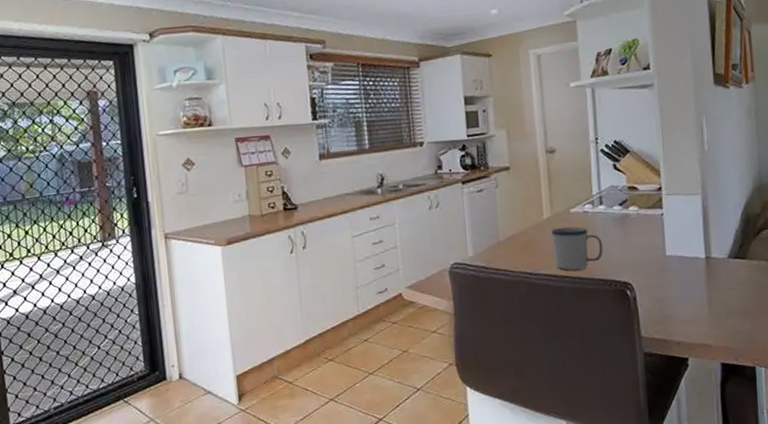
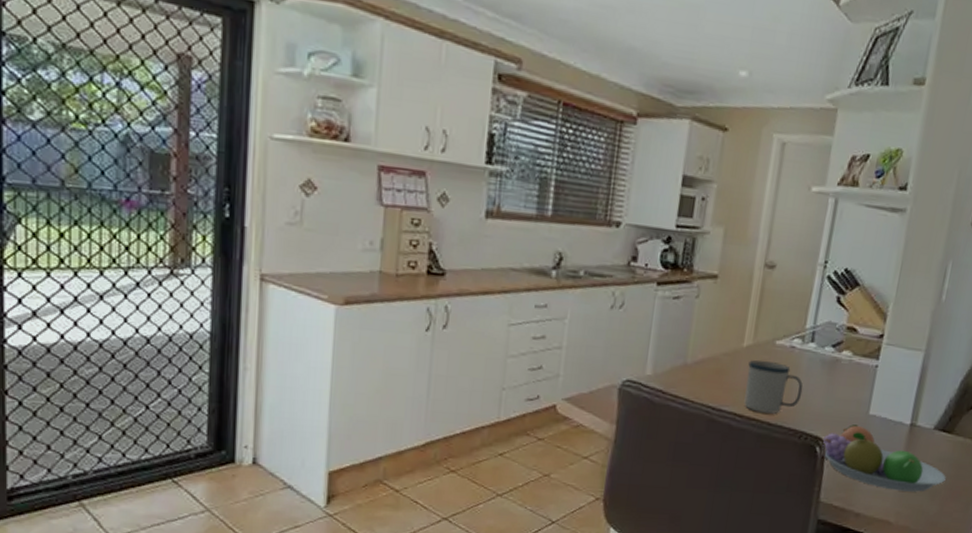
fruit bowl: none [631,266,751,317] -> present [823,424,946,492]

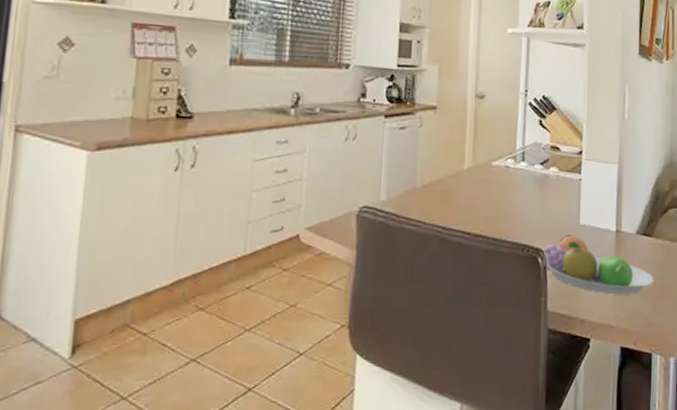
mug: present [744,360,803,414] -> none [470,181,520,229]

